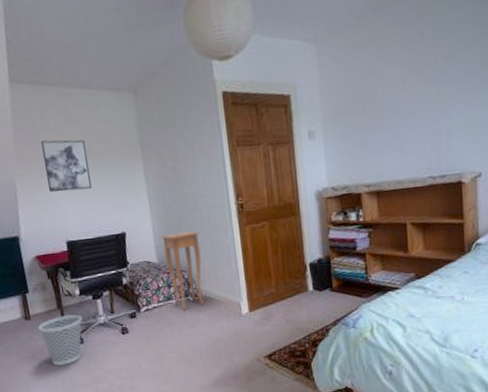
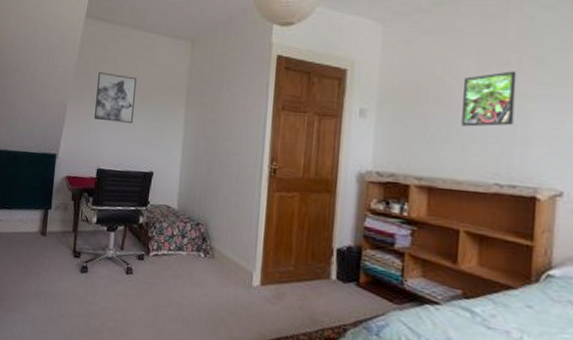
wastebasket: present [39,314,83,366] -> none [51,240,93,291]
side table: present [162,231,205,311] -> none [184,183,226,266]
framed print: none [392,72,438,131] -> present [462,71,517,127]

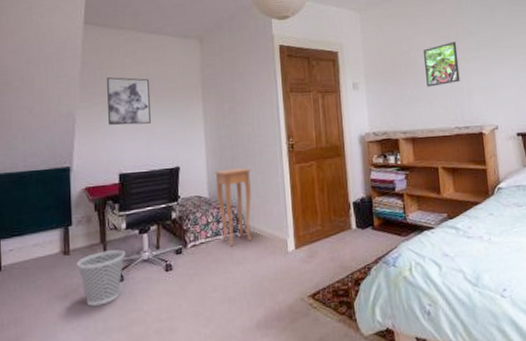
wastebasket: none [51,240,93,291] -> present [77,249,126,307]
side table: none [184,183,226,266] -> present [215,168,253,247]

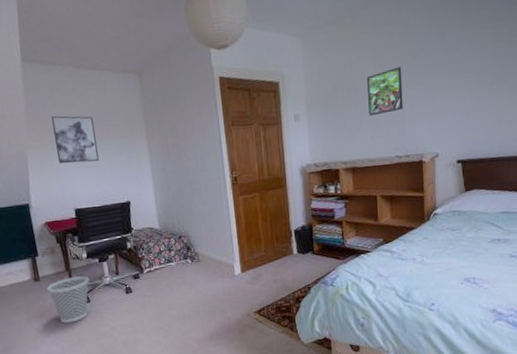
side table: present [215,168,253,247] -> none [164,201,202,272]

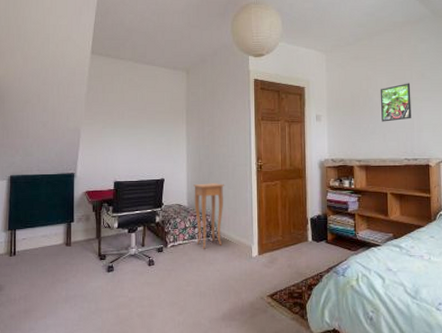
wastebasket: present [47,276,89,323] -> none [77,245,116,290]
wall art: present [51,116,99,164] -> none [107,100,143,141]
side table: none [164,201,202,272] -> present [194,183,225,249]

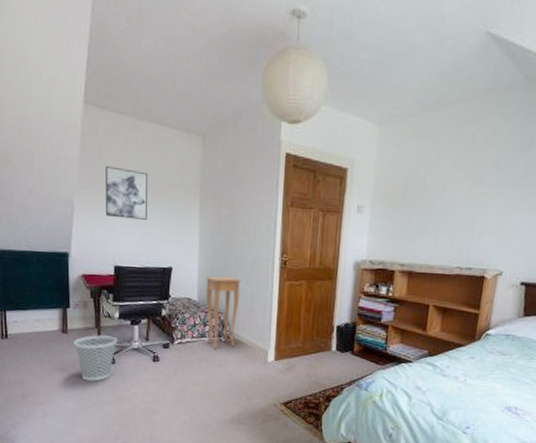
wastebasket: none [77,245,116,290] -> present [74,335,118,381]
wall art: none [107,100,143,141] -> present [105,166,149,220]
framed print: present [380,83,412,122] -> none [436,173,480,221]

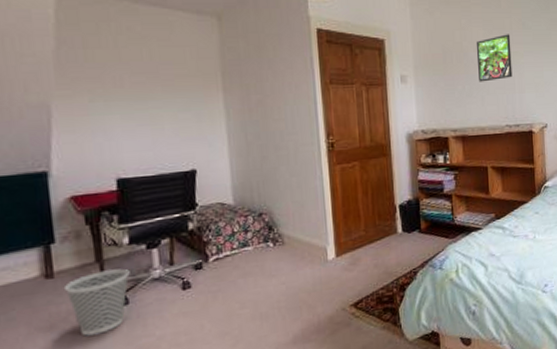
wall art: present [105,166,149,220] -> none [93,59,157,120]
side table: present [205,276,242,349] -> none [241,170,287,259]
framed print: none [436,173,480,221] -> present [476,34,513,82]

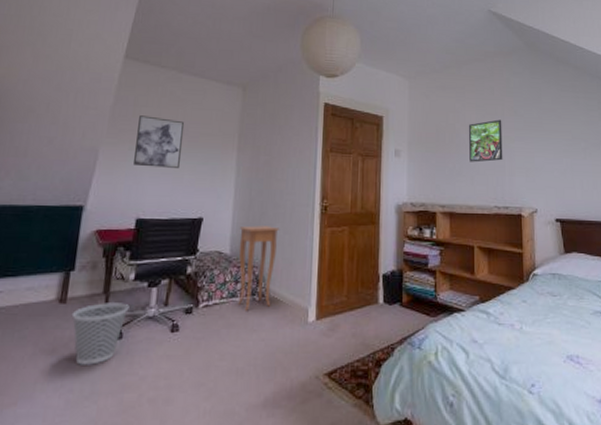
wall art: none [93,59,157,120] -> present [133,115,185,168]
side table: none [241,170,287,259] -> present [237,225,280,311]

